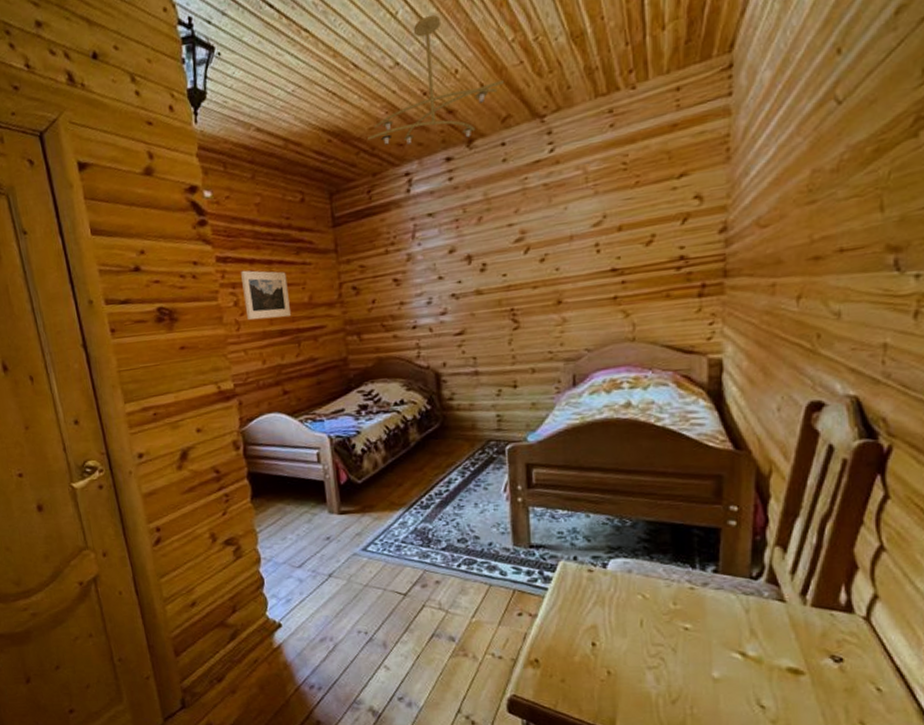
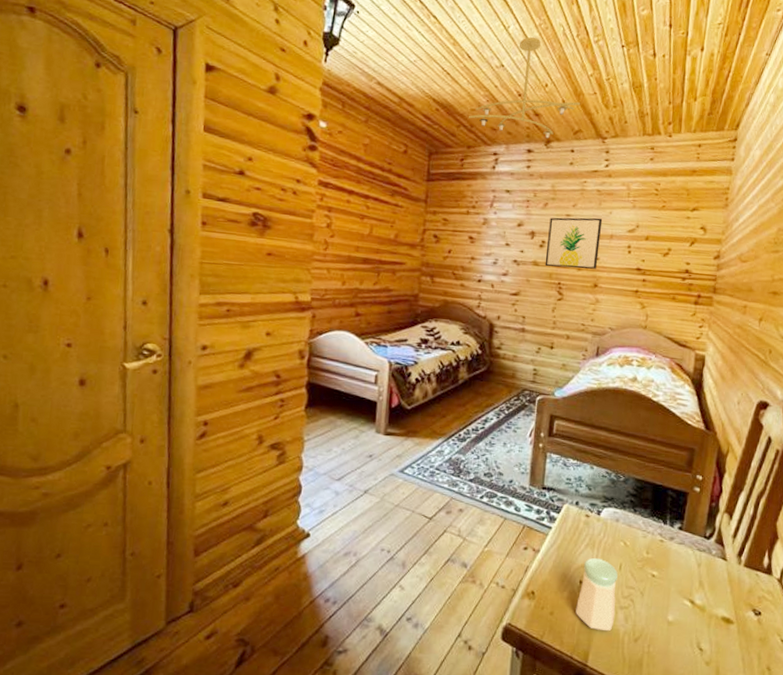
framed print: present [241,270,291,321] -> none [336,198,379,248]
wall art: none [488,218,558,293] -> present [544,217,603,269]
salt shaker: none [592,615,643,694] -> present [575,557,618,631]

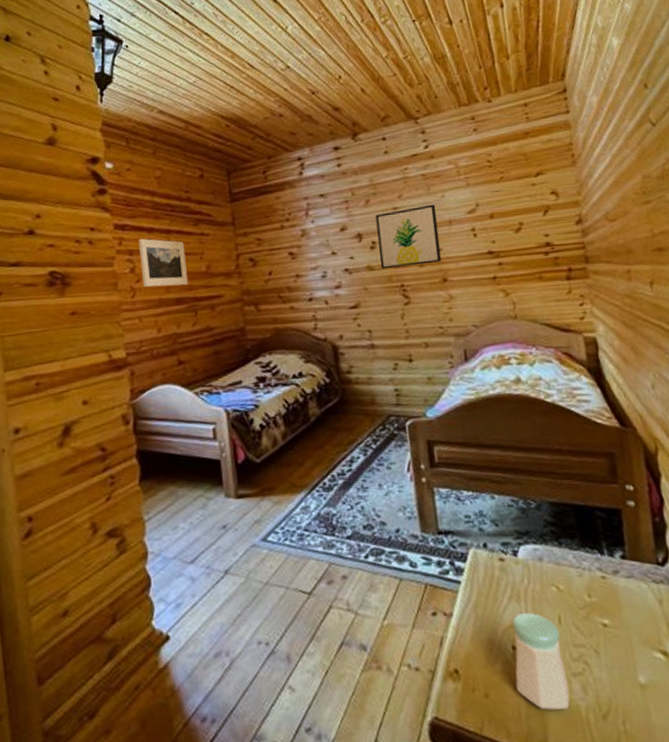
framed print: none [336,198,379,248] -> present [139,238,188,288]
ceiling light fixture: present [469,36,580,139] -> none [263,31,381,134]

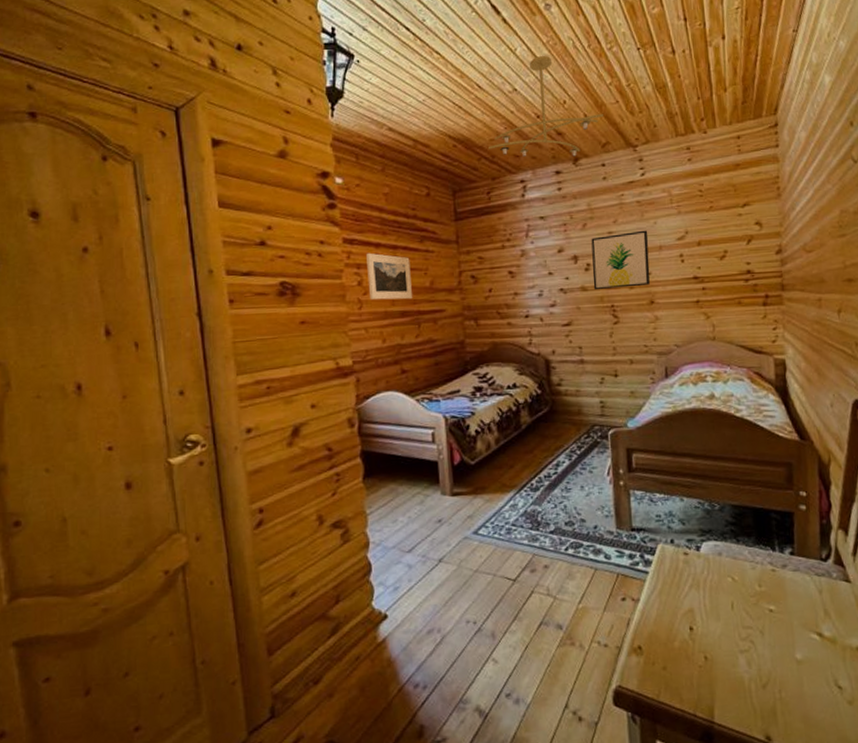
ceiling light fixture: none [263,31,381,134] -> present [488,55,603,157]
salt shaker: present [511,612,570,710] -> none [690,598,736,681]

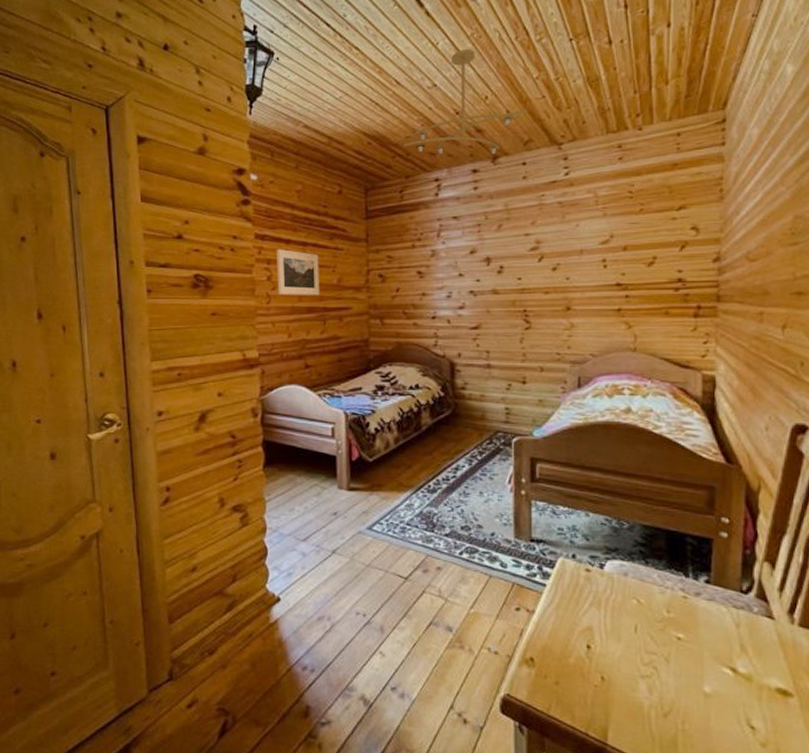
wall art: present [591,230,651,290] -> none [505,233,569,294]

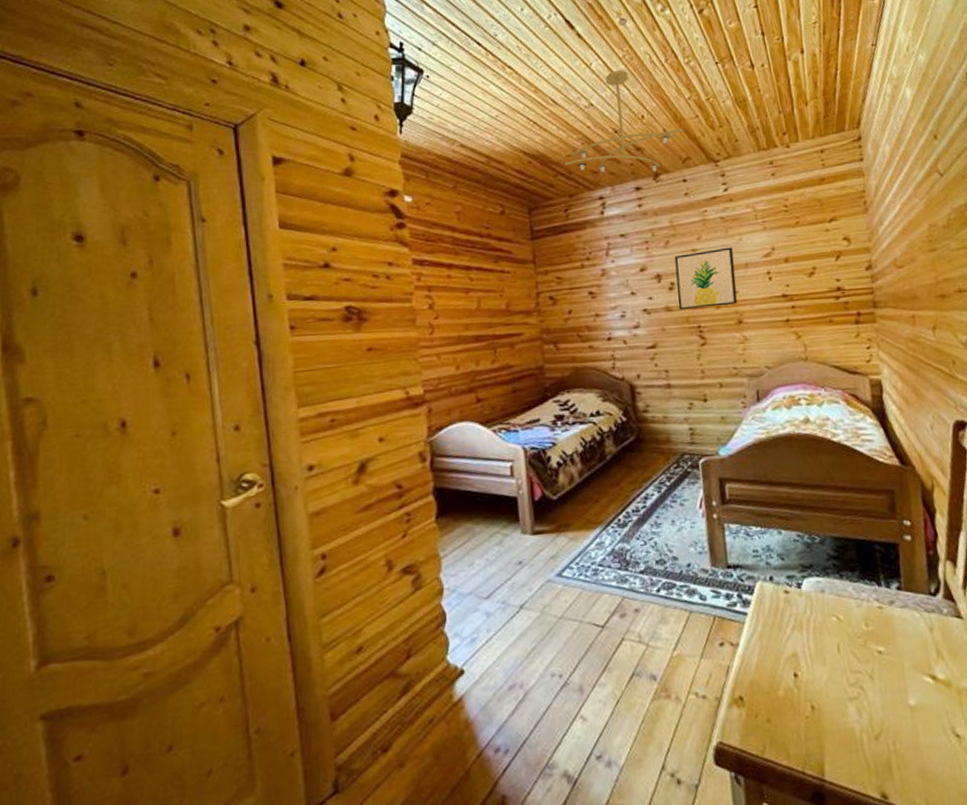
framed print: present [277,248,319,296] -> none [438,274,487,324]
wall art: none [505,233,569,294] -> present [674,247,738,311]

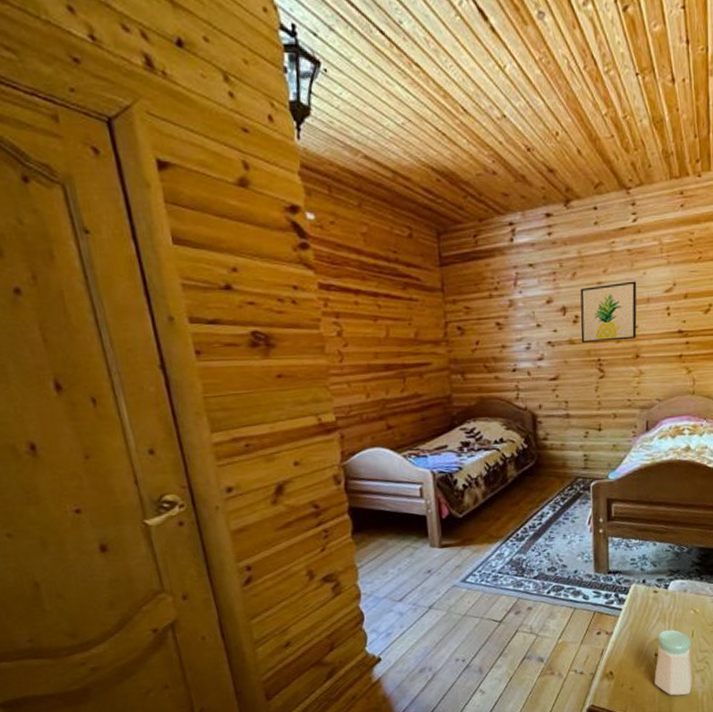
ceiling light fixture: present [565,69,683,173] -> none [475,75,597,198]
salt shaker: none [794,641,846,733] -> present [654,629,692,696]

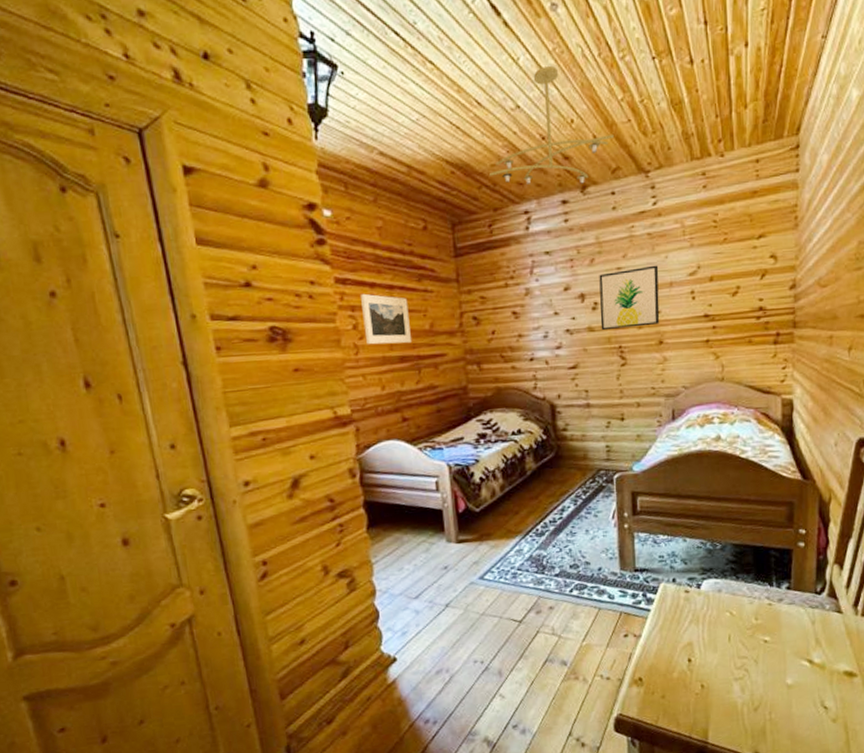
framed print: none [345,300,396,352] -> present [361,293,411,345]
ceiling light fixture: none [475,75,597,198] -> present [489,65,614,184]
salt shaker: present [654,629,692,696] -> none [688,632,731,706]

